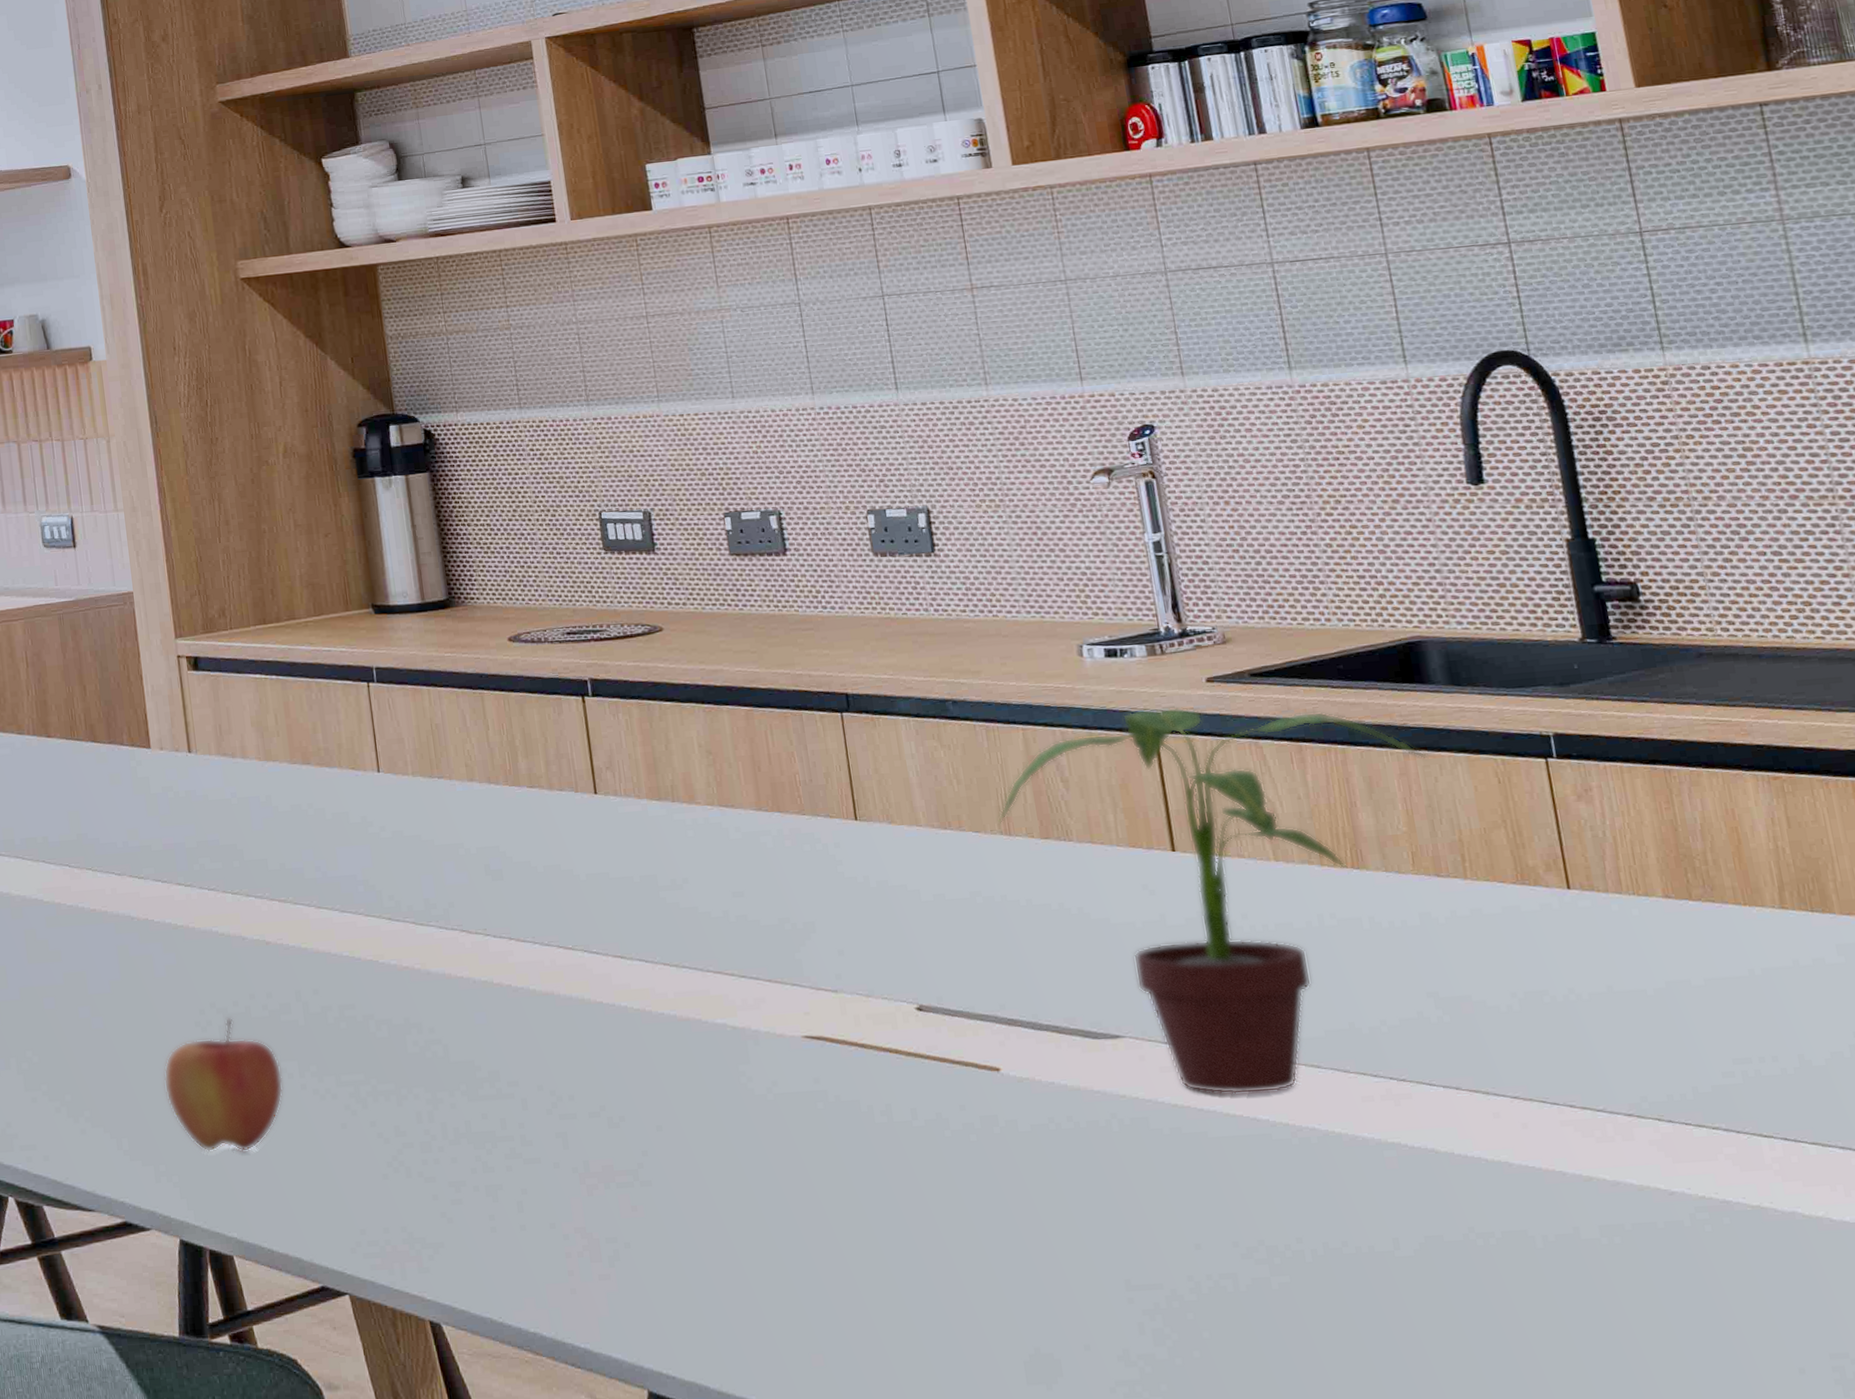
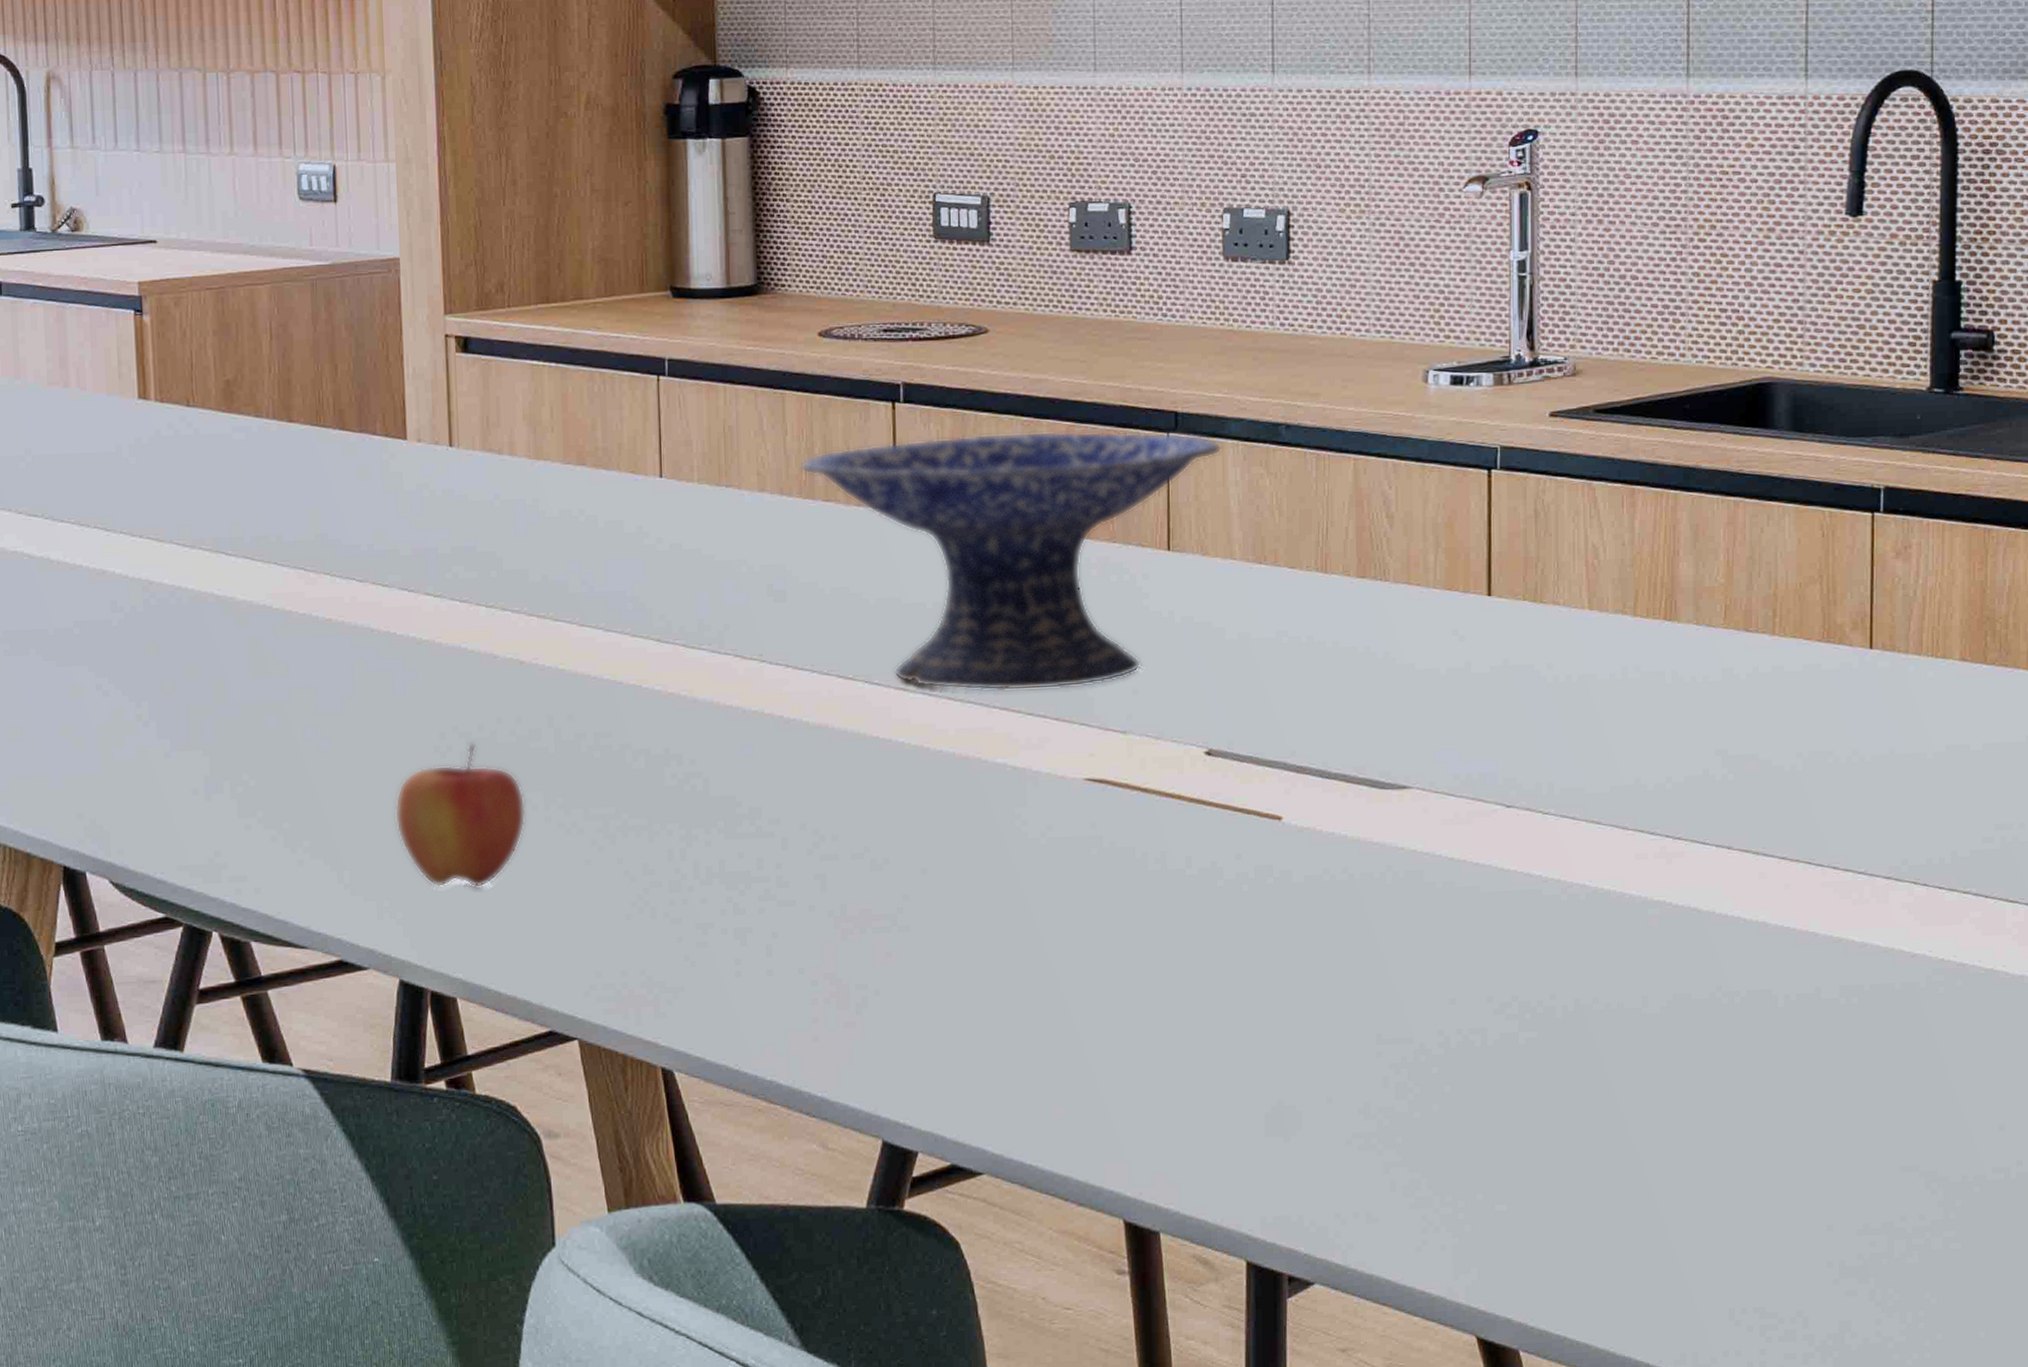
decorative bowl: none [503,712,895,957] -> present [799,431,1222,692]
potted plant: present [997,706,1428,1095] -> none [1315,441,1758,850]

